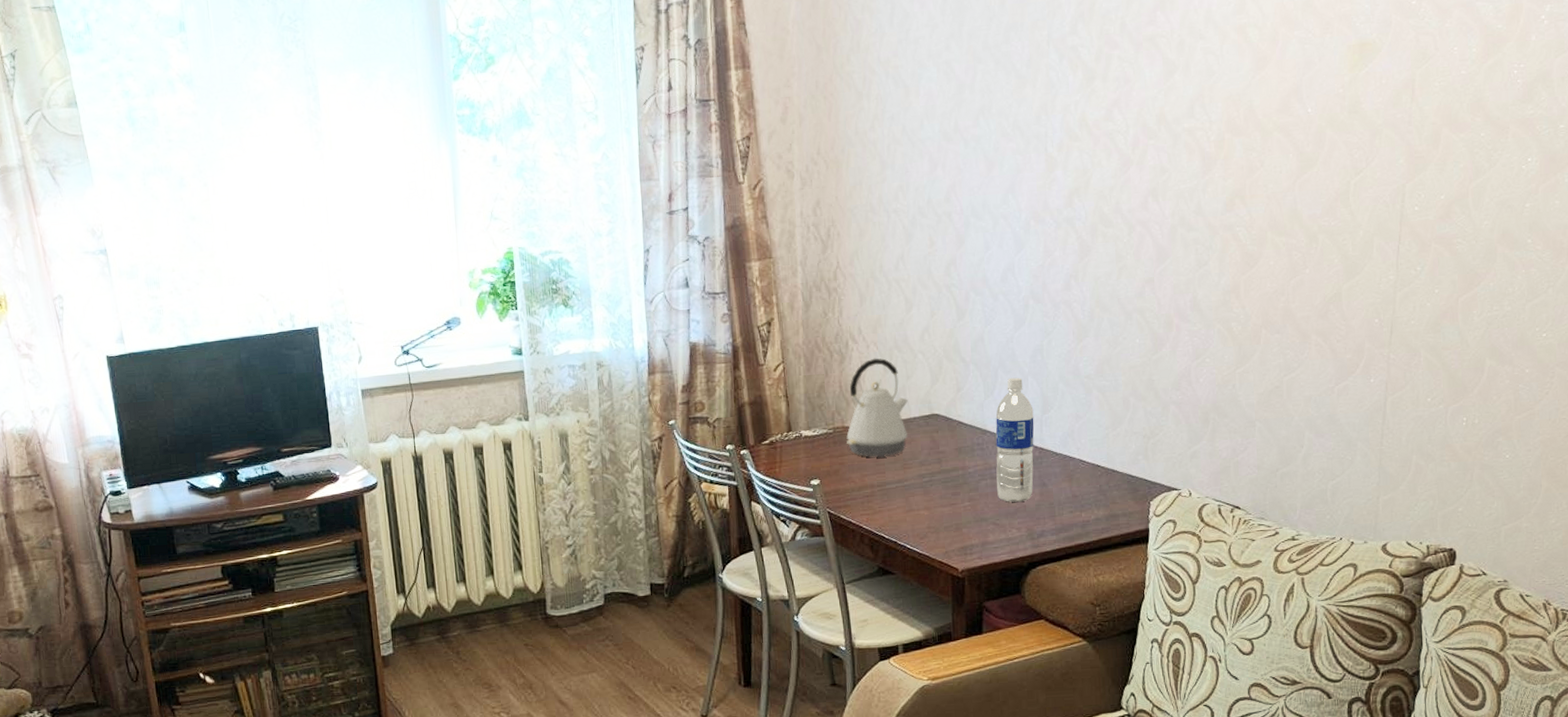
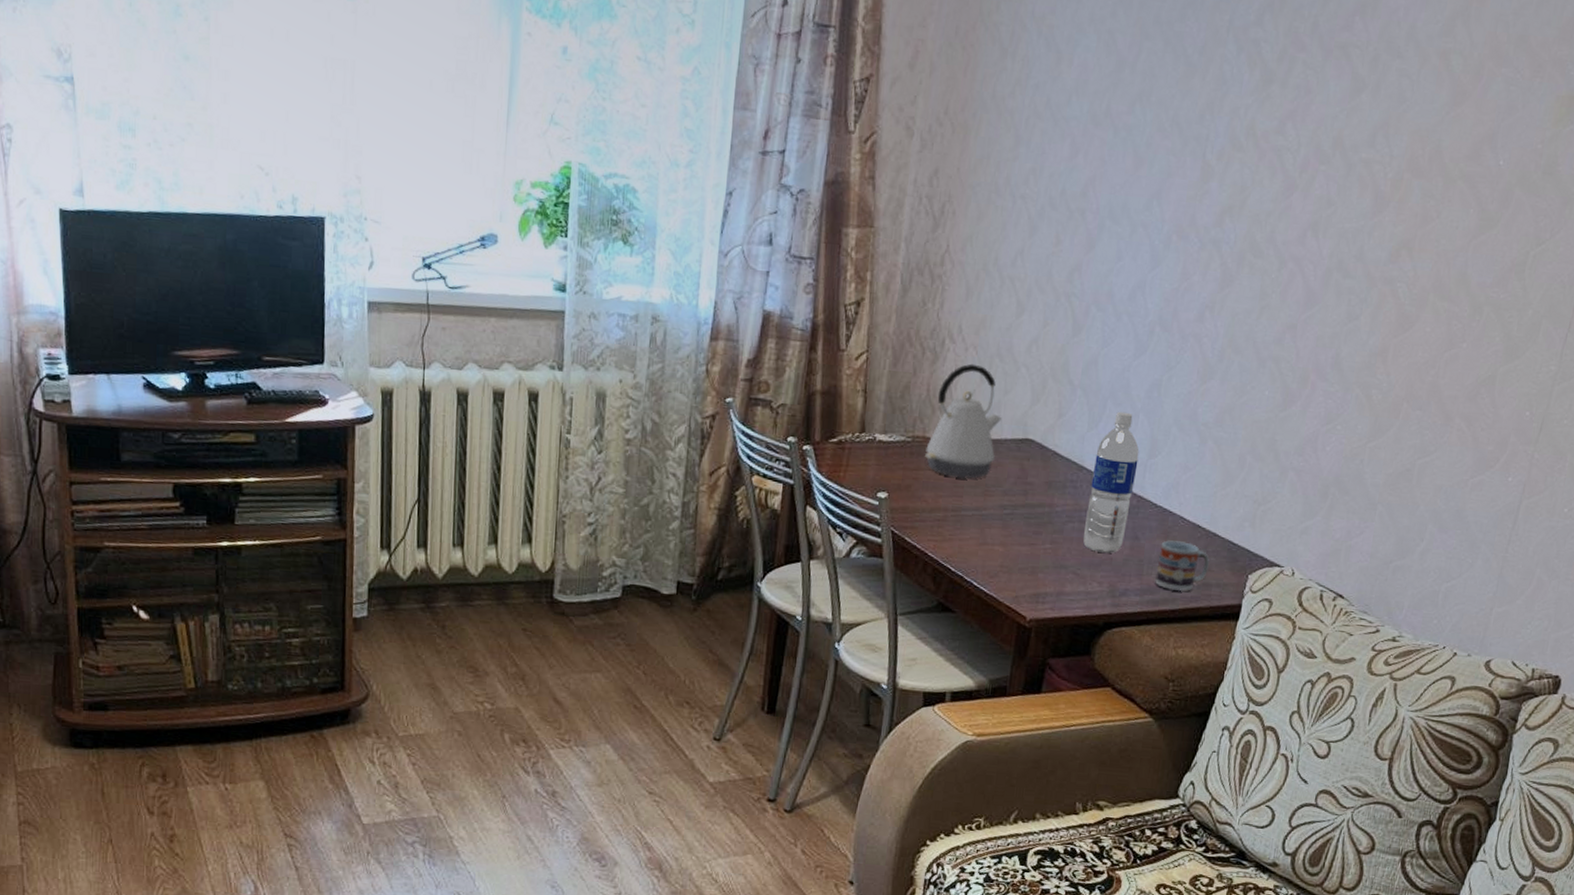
cup: none [1066,481,1114,525] -> present [1154,540,1209,591]

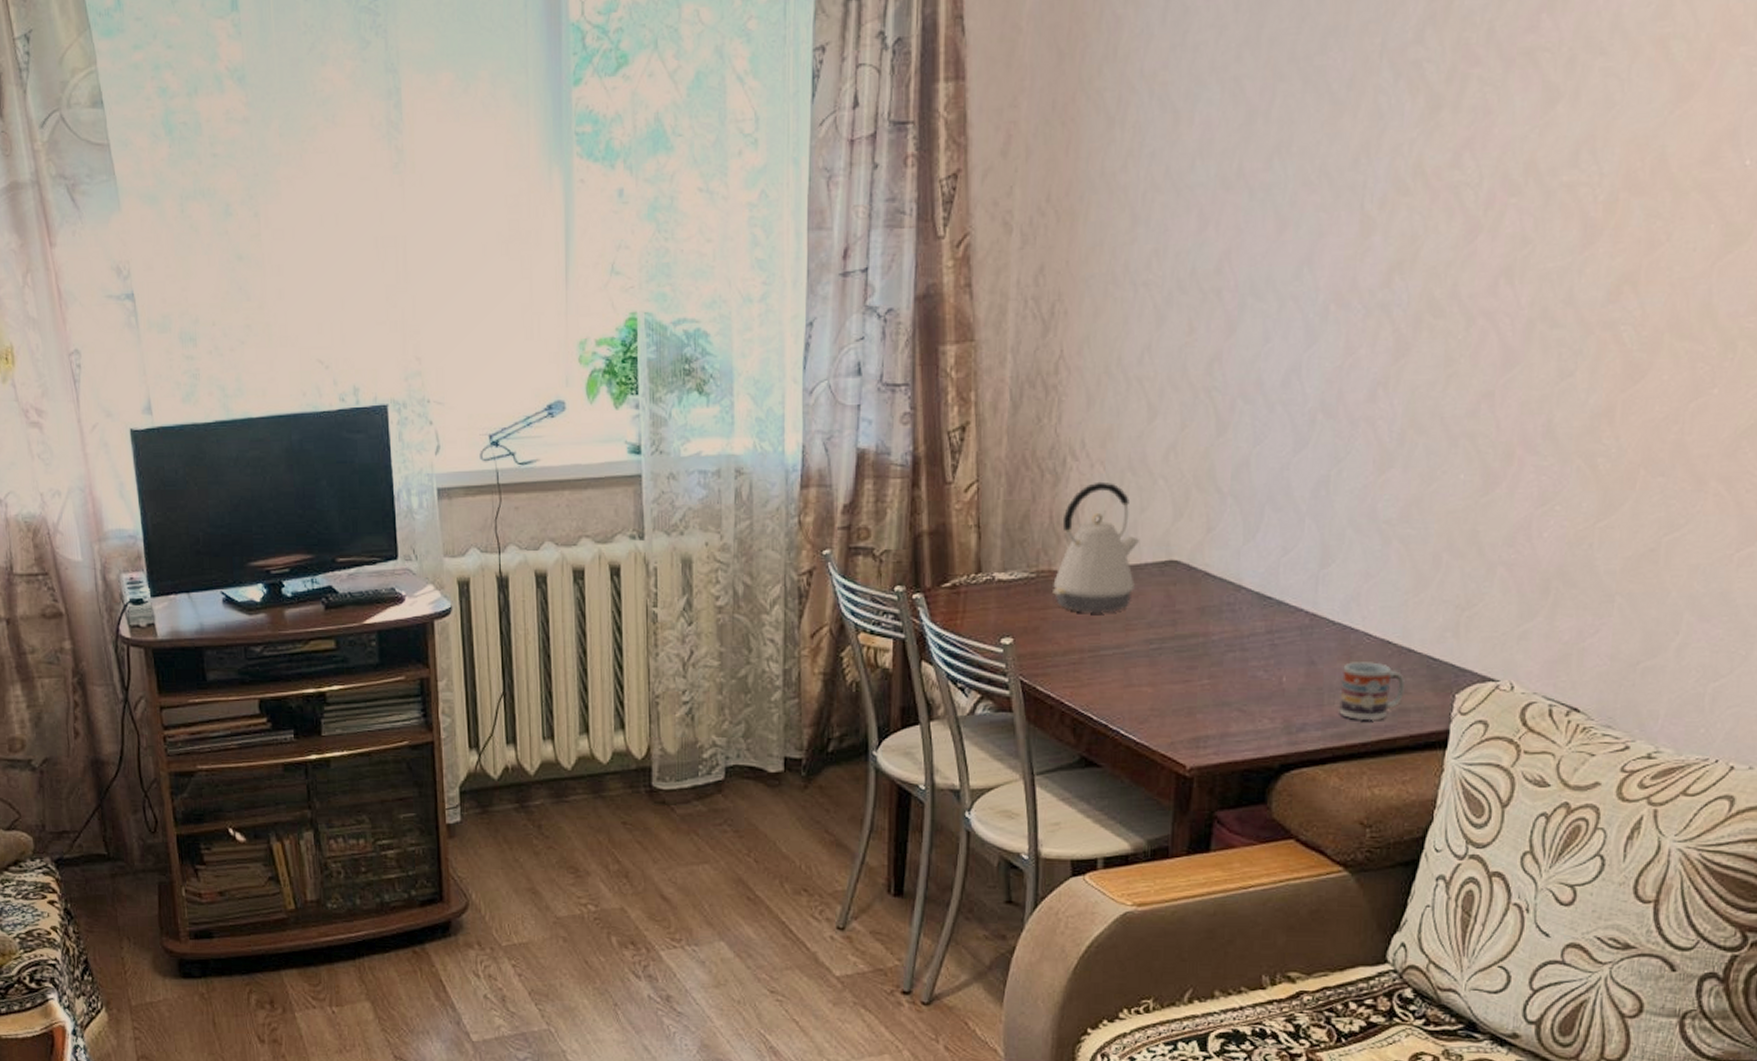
water bottle: present [1083,411,1139,553] -> none [1247,517,1308,683]

